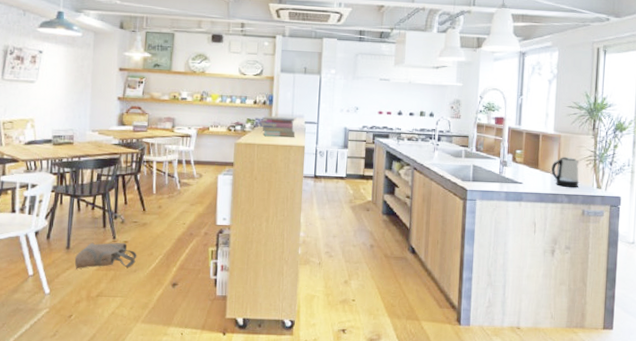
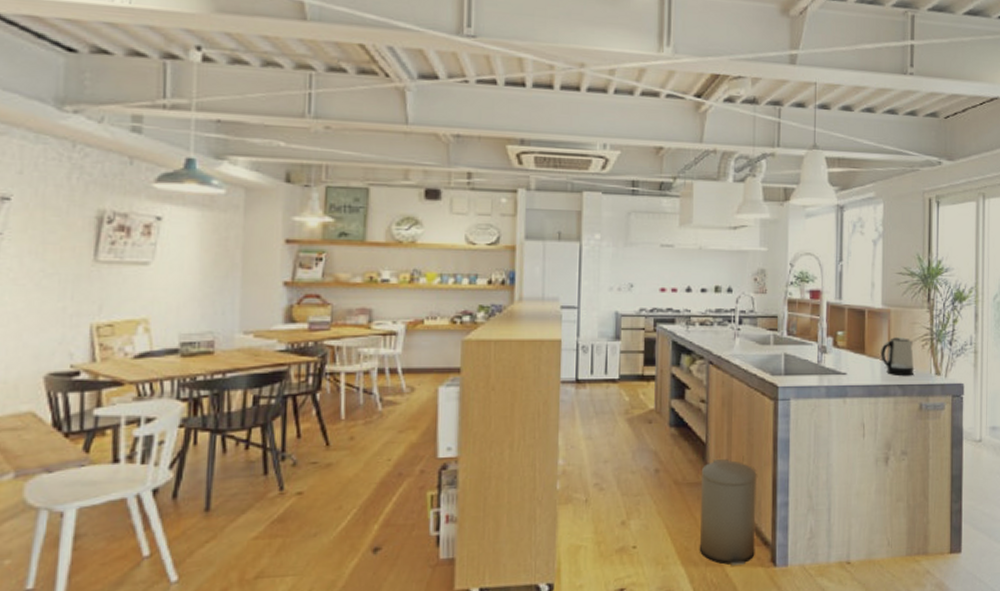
tote bag: present [74,242,137,269] -> none [218,495,318,541]
books: present [258,116,296,138] -> none [495,300,549,330]
pedal bin: none [401,241,448,322] -> present [699,459,757,567]

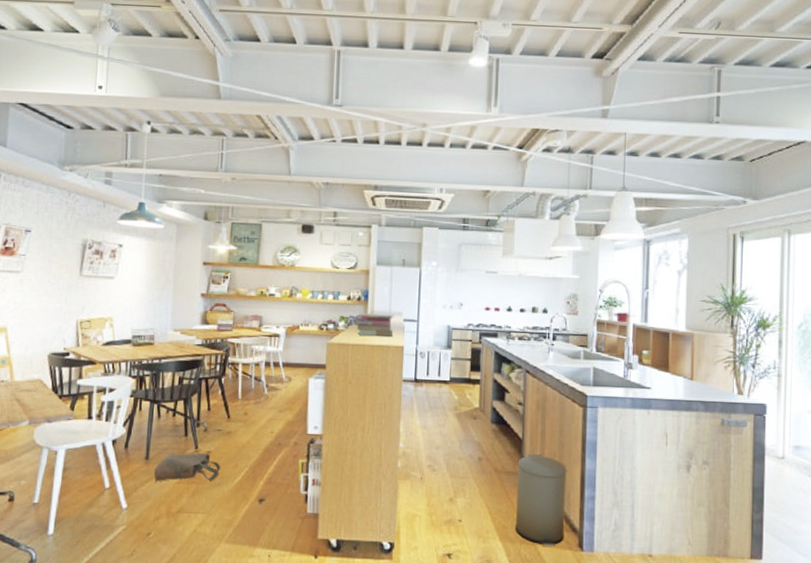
tote bag: none [218,495,318,541] -> present [154,452,221,482]
books: none [495,300,549,330] -> present [353,313,394,337]
kettle: present [881,337,914,377] -> none [684,358,716,394]

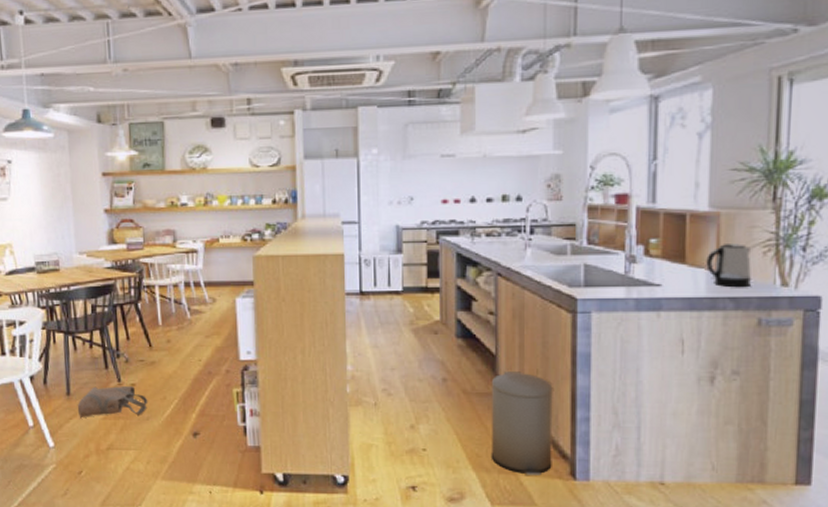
books: present [353,313,394,337] -> none [281,217,331,245]
kettle: none [684,358,716,394] -> present [706,244,751,288]

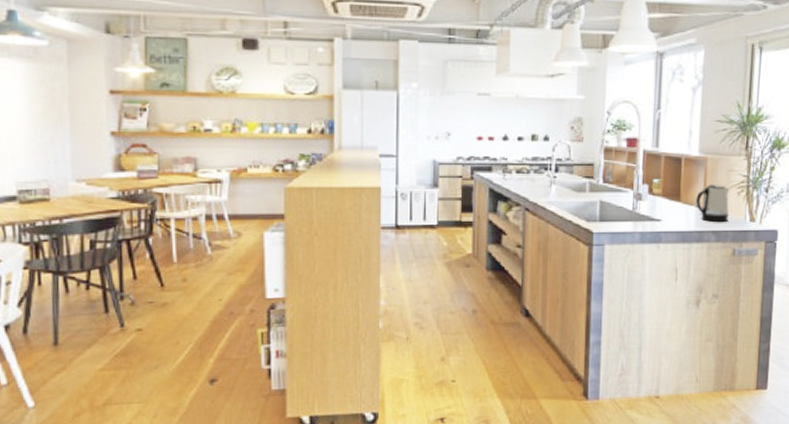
tote bag: present [77,386,148,419] -> none [66,332,157,372]
pedal bin: present [491,371,553,477] -> none [514,301,571,400]

